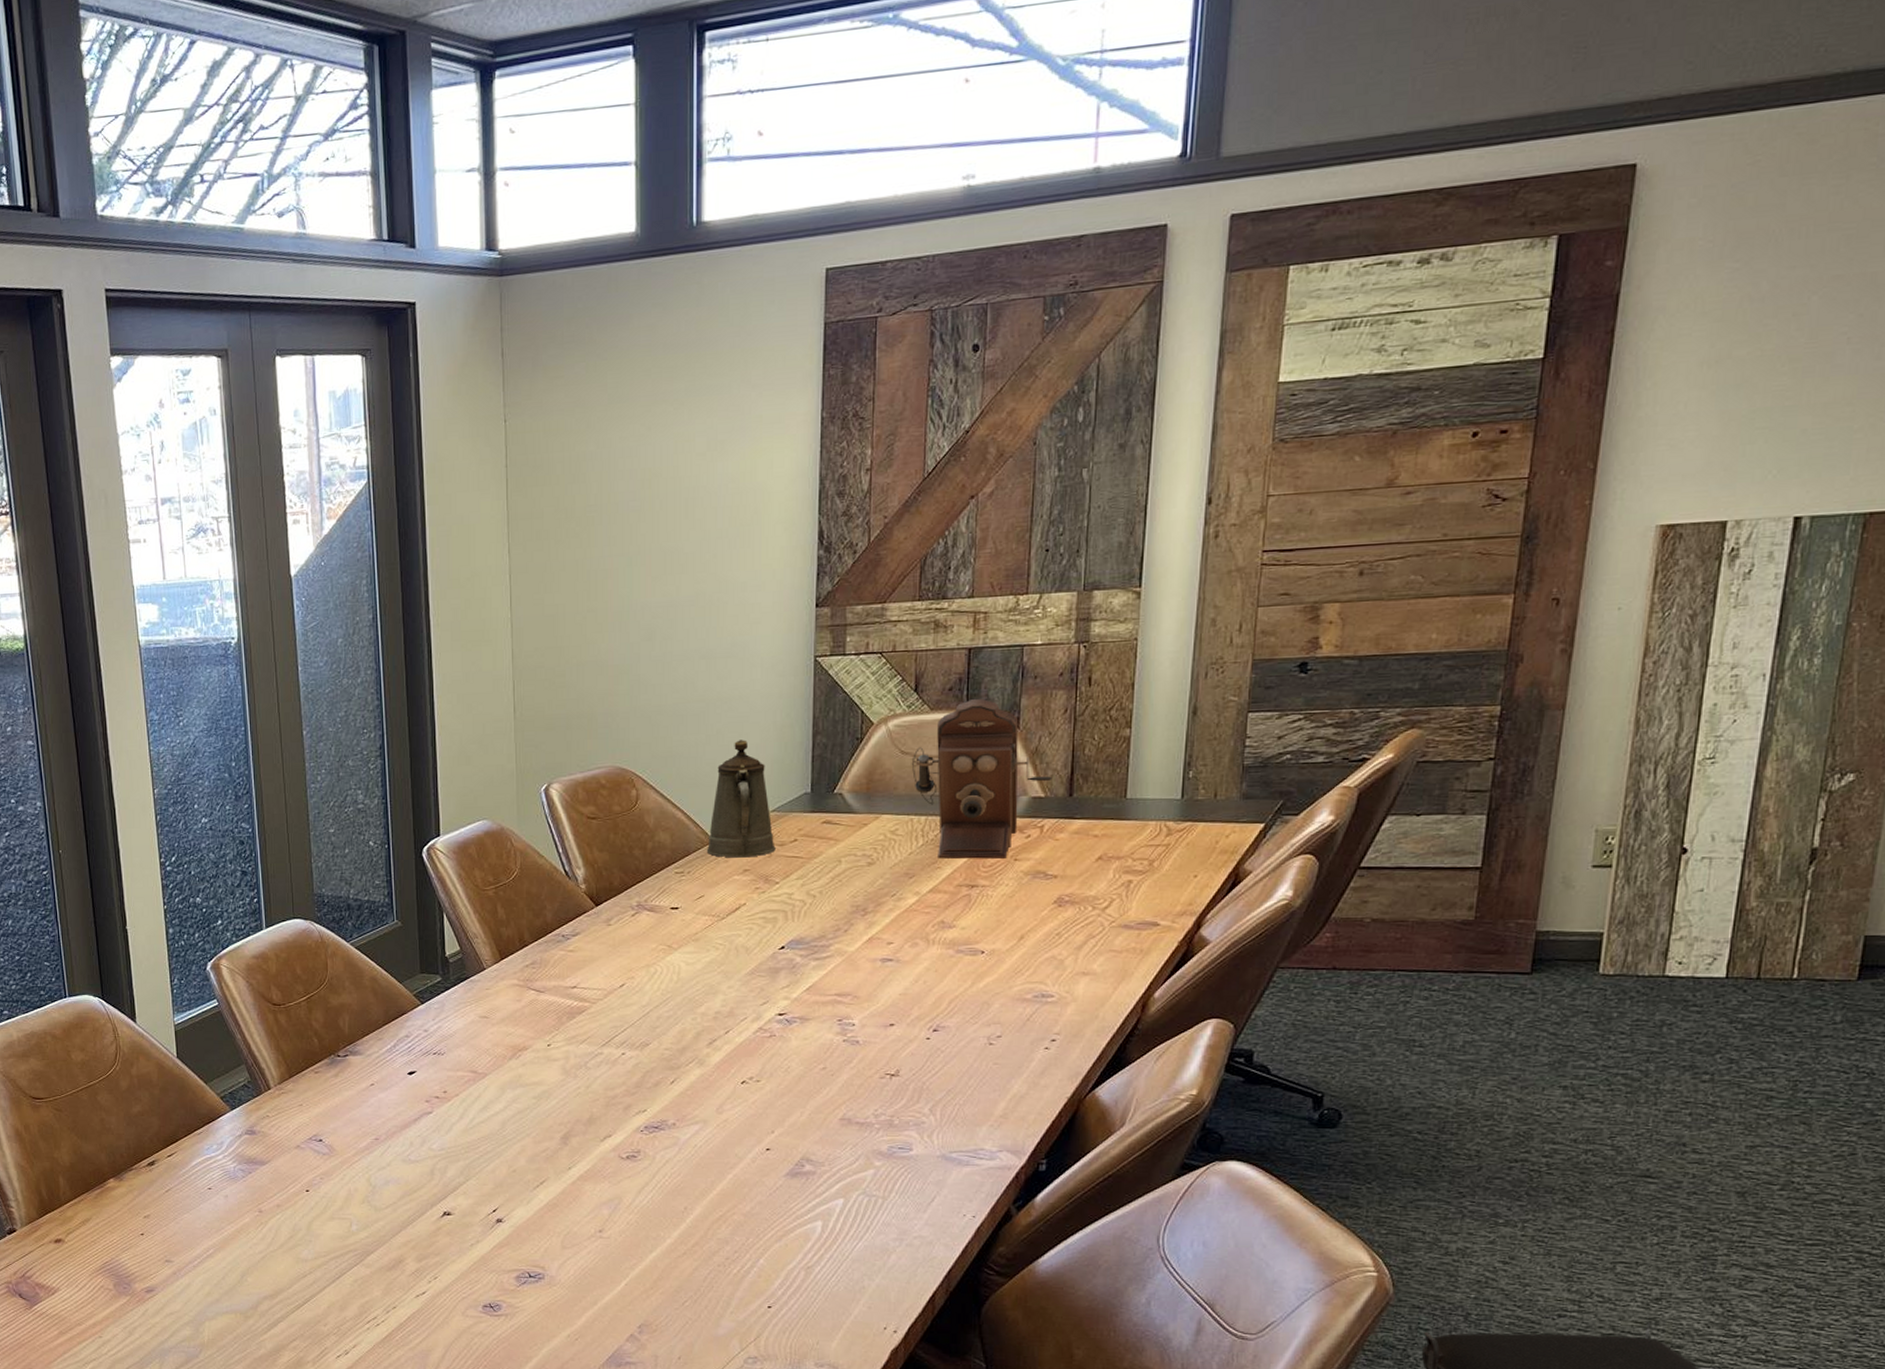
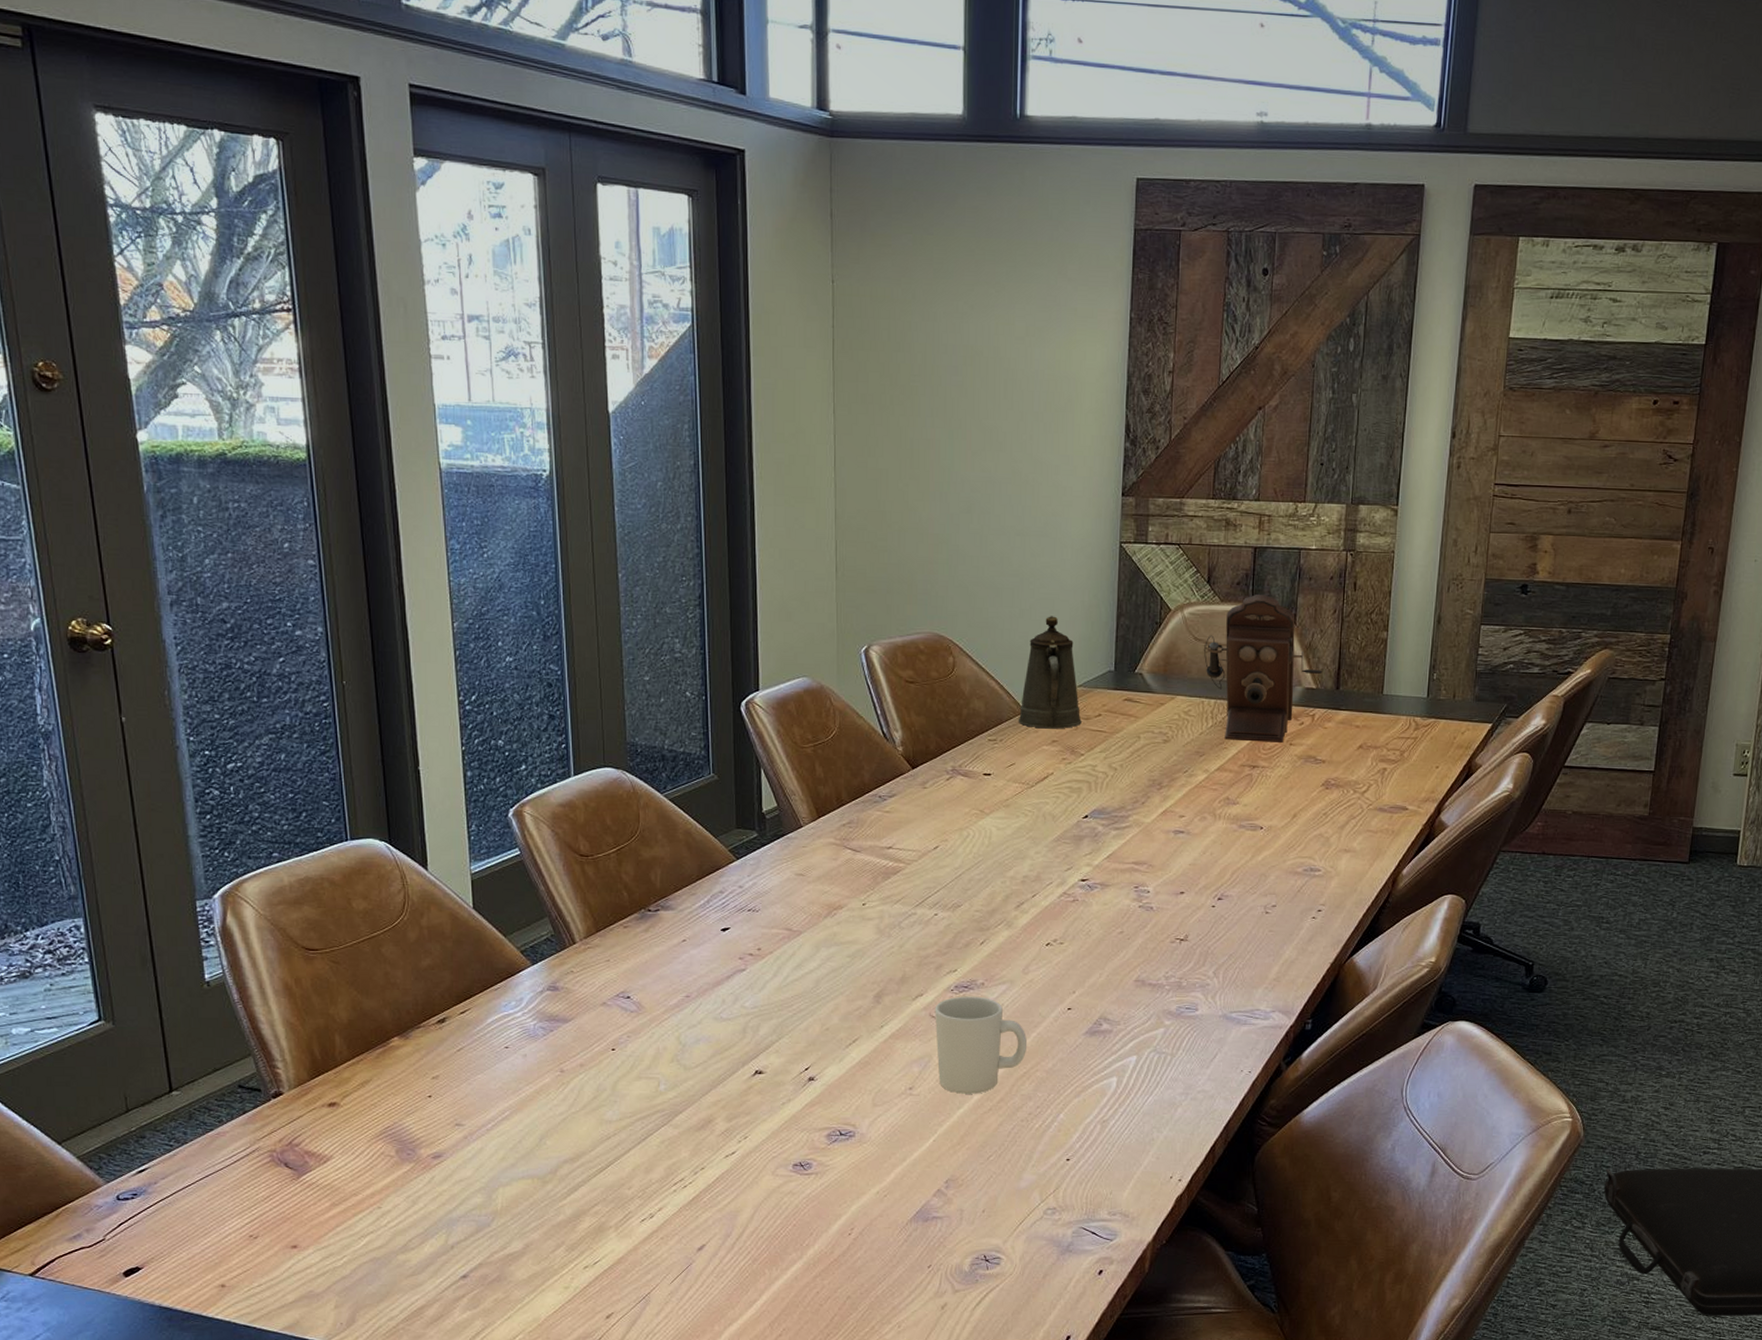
mug: none [624,1137,723,1237] -> present [934,996,1028,1094]

